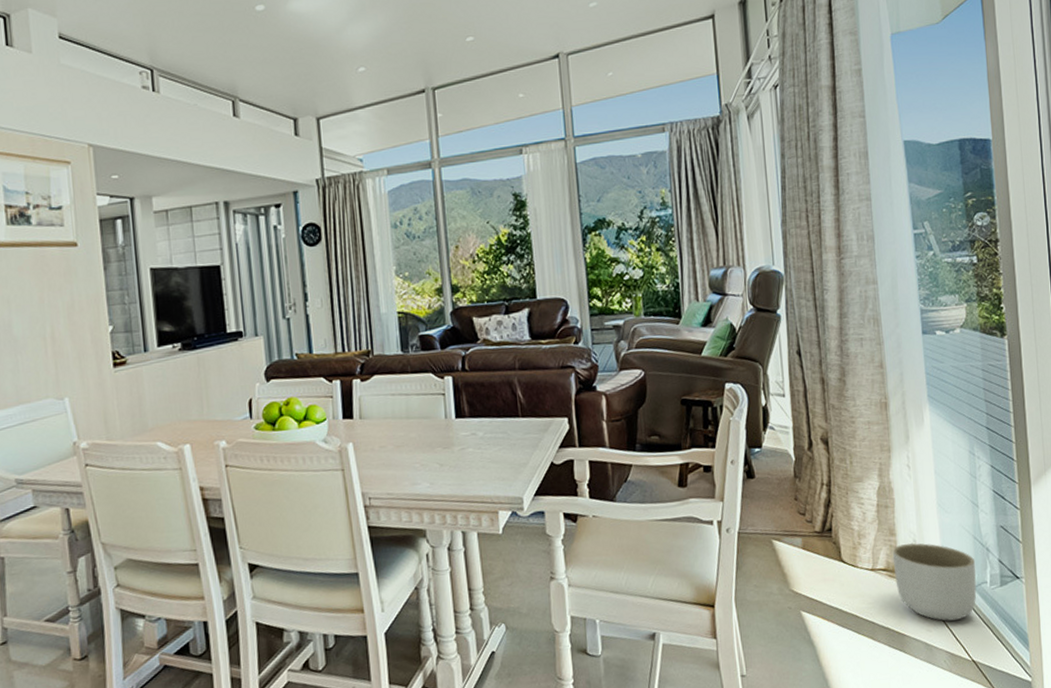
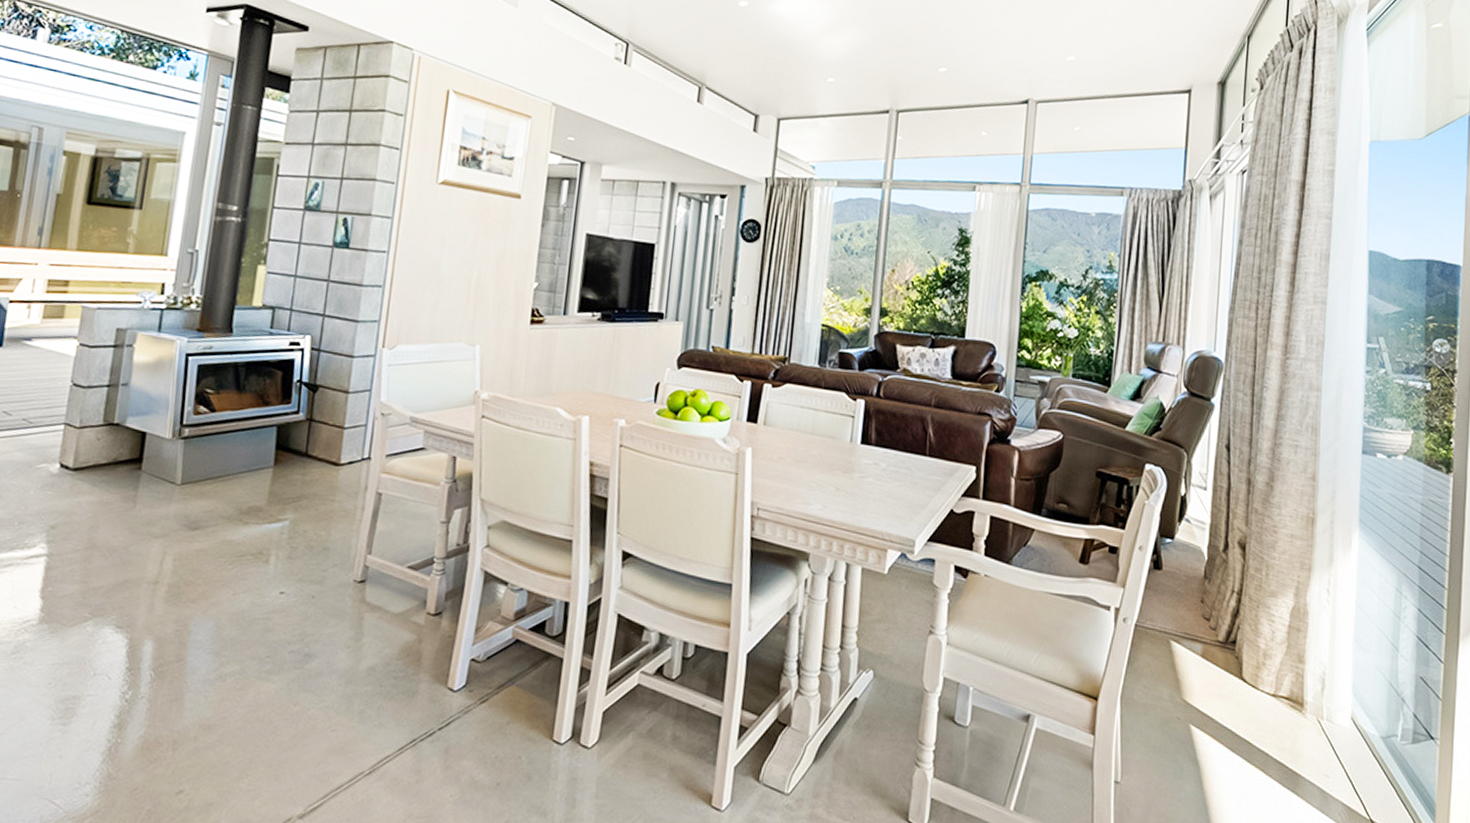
planter: present [892,543,977,621] -> none [1297,675,1388,771]

